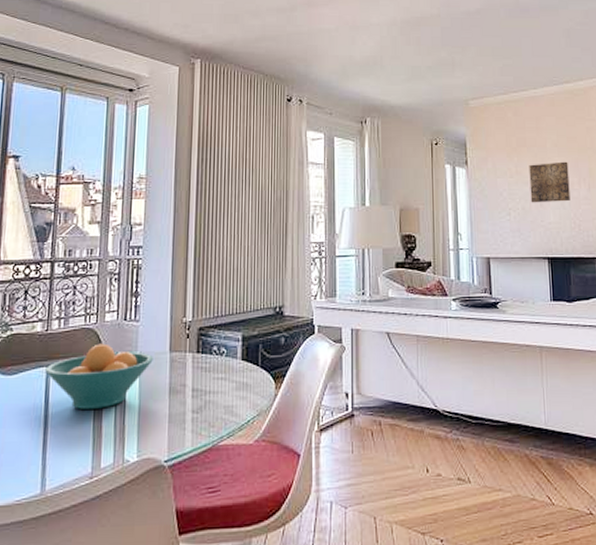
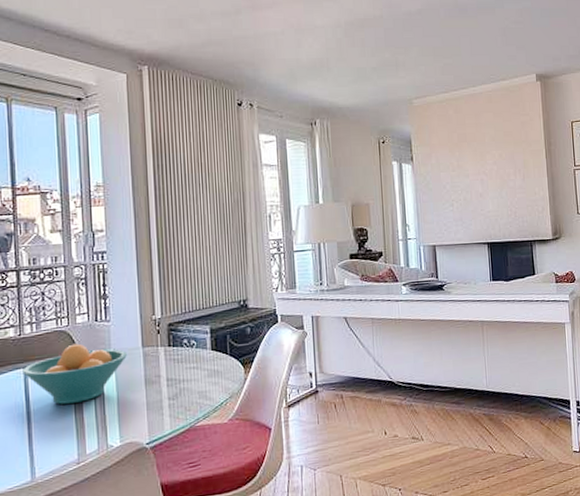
wall art: present [529,161,570,203] -> none [469,154,507,194]

